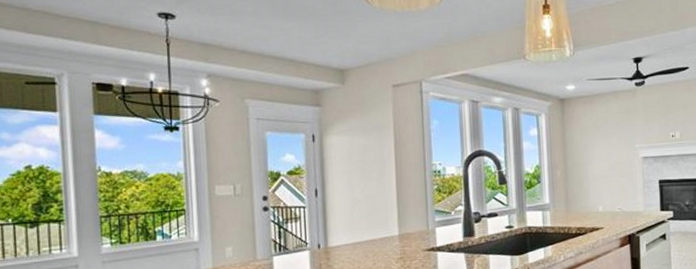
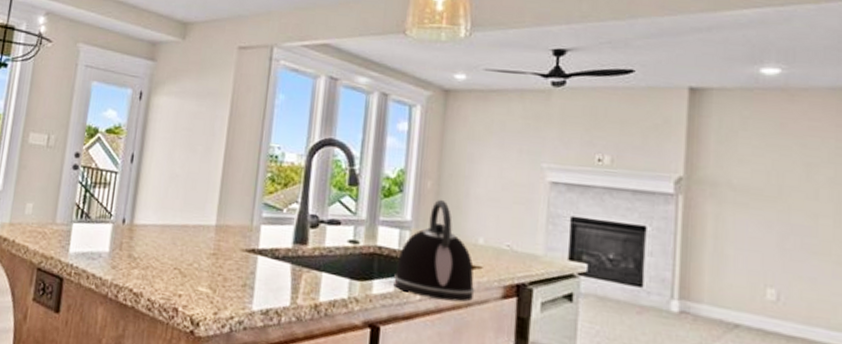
kettle: none [543,183,601,258] -> present [393,199,475,303]

